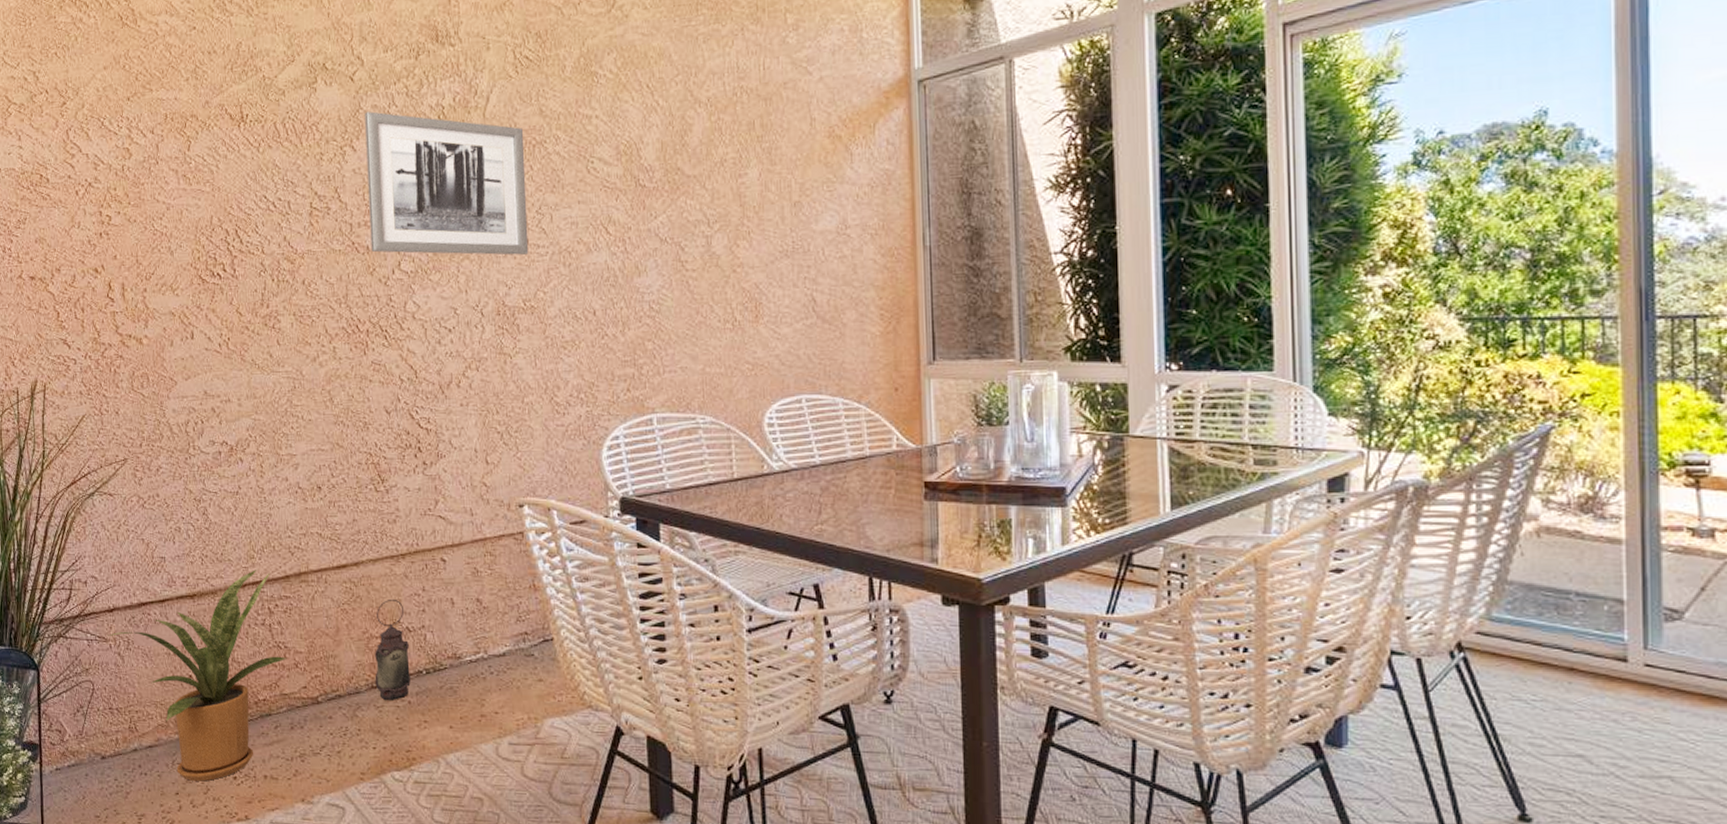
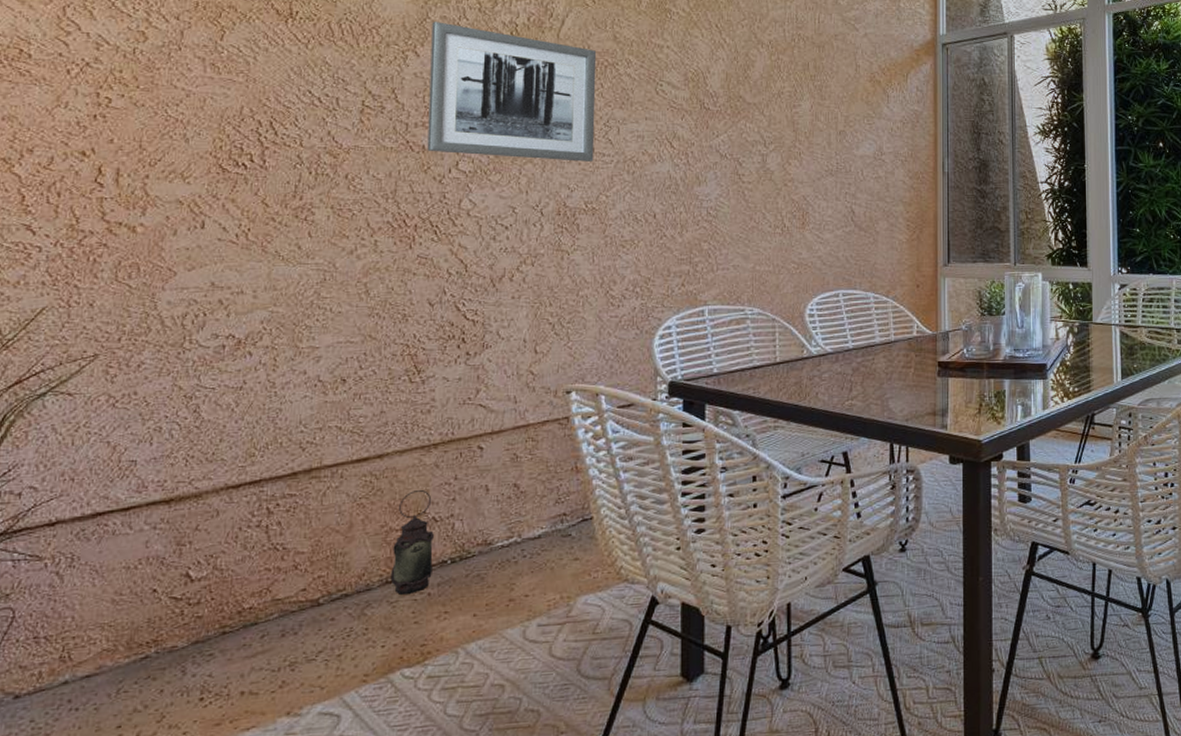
house plant: present [107,570,287,782] -> none [43,468,285,710]

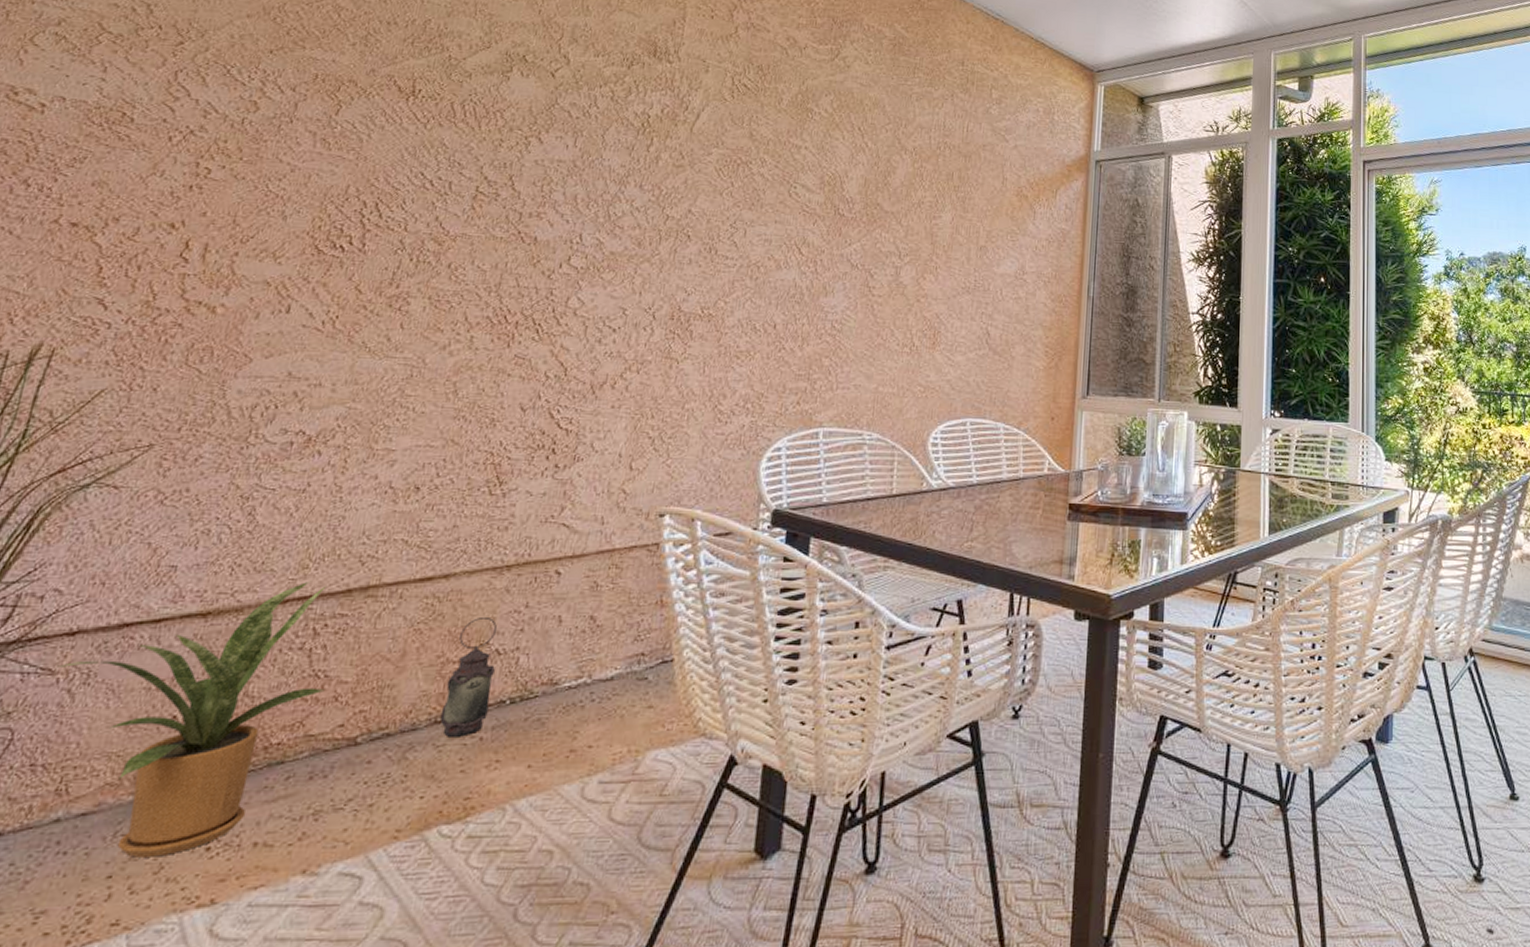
house plant: none [43,468,285,710] -> present [57,582,327,858]
wall art: present [427,22,597,162] -> none [539,108,731,264]

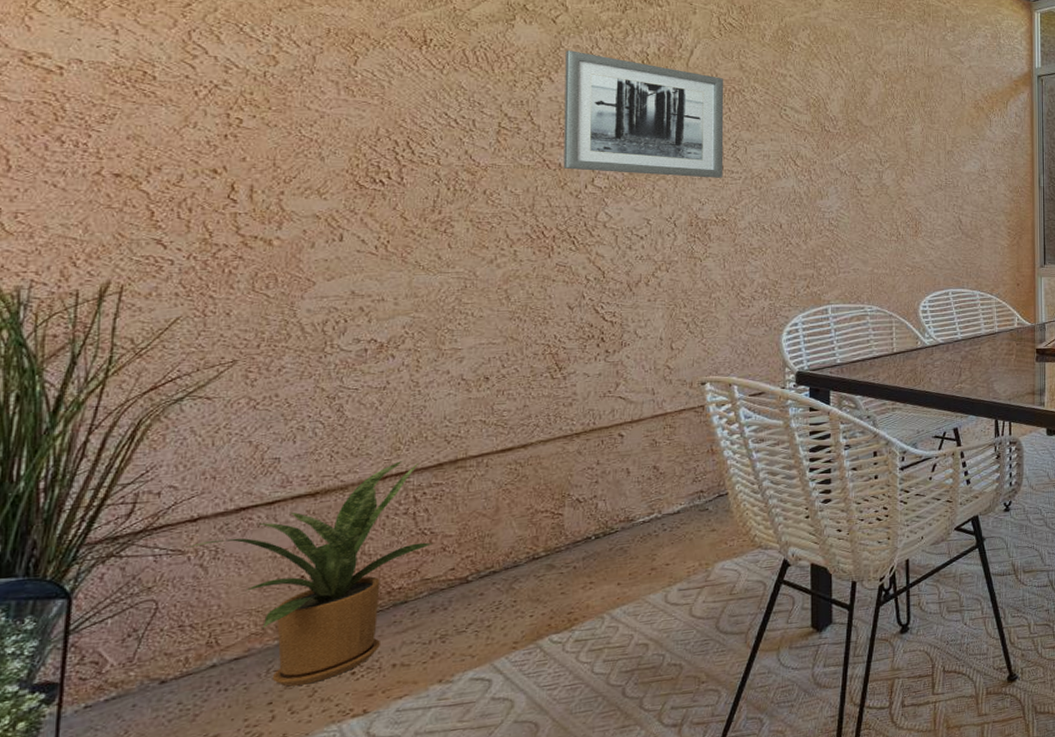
lantern: present [439,616,498,737] -> none [537,474,578,569]
wall art: none [539,108,731,264] -> present [563,50,724,178]

